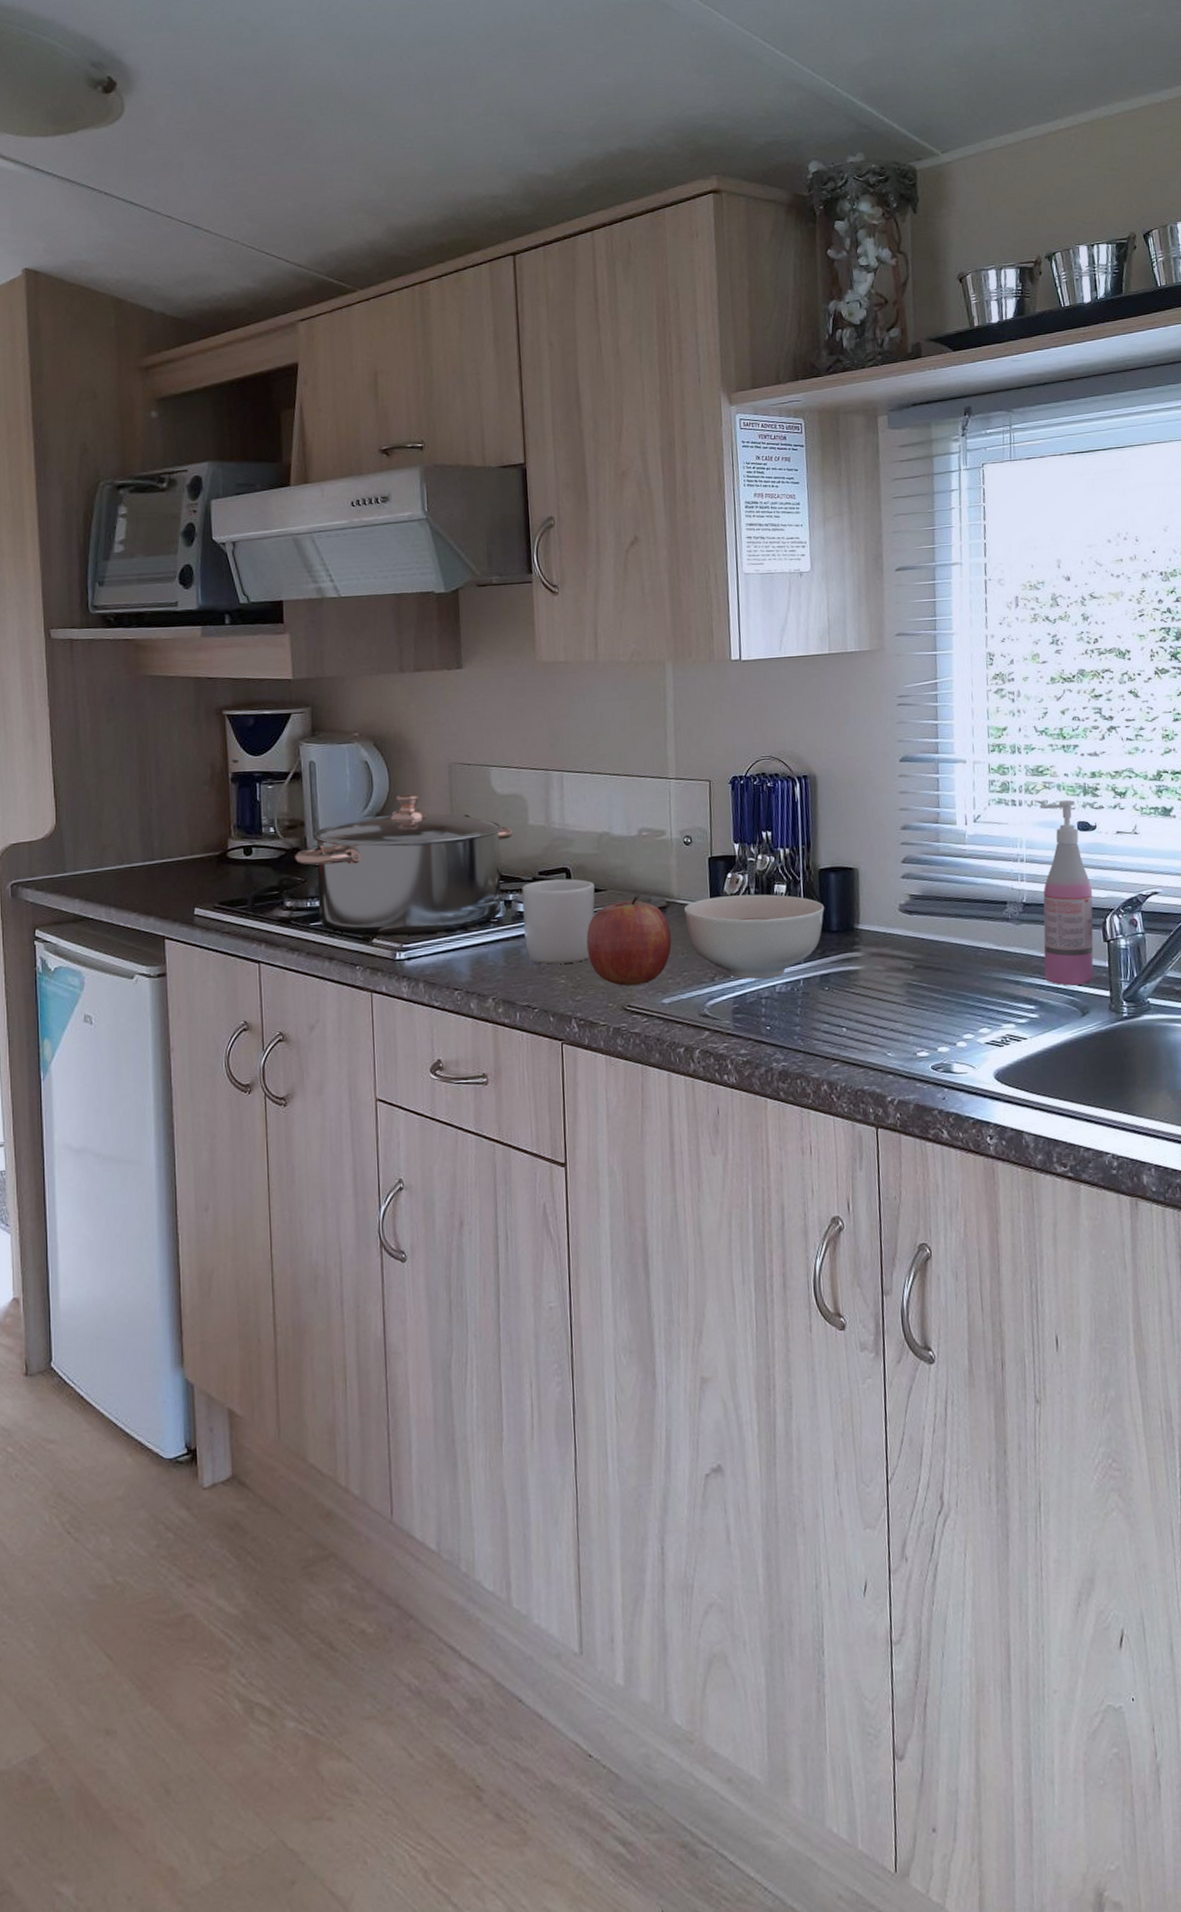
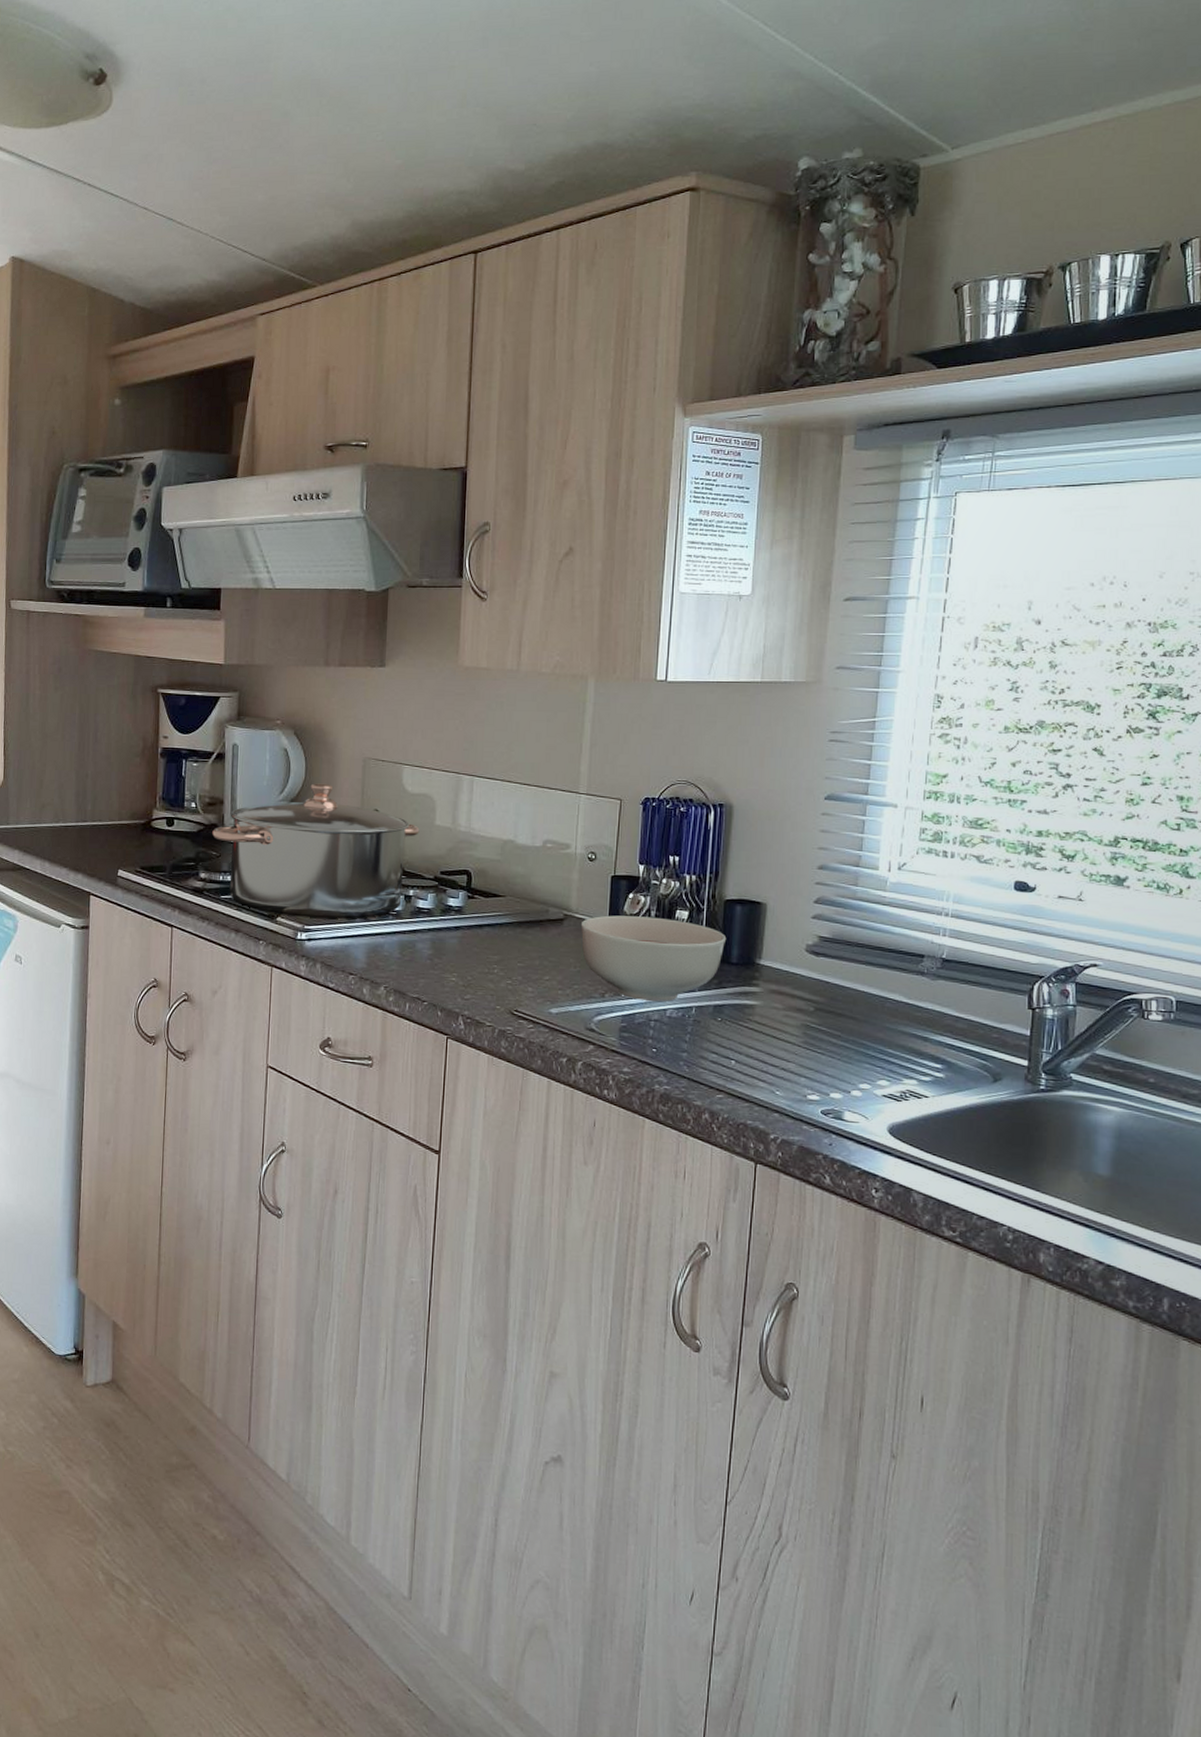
mug: present [522,878,595,964] -> none [420,880,494,963]
fruit: present [586,893,672,986] -> none [480,903,565,992]
soap dispenser: present [1039,800,1094,986] -> none [957,857,1023,1051]

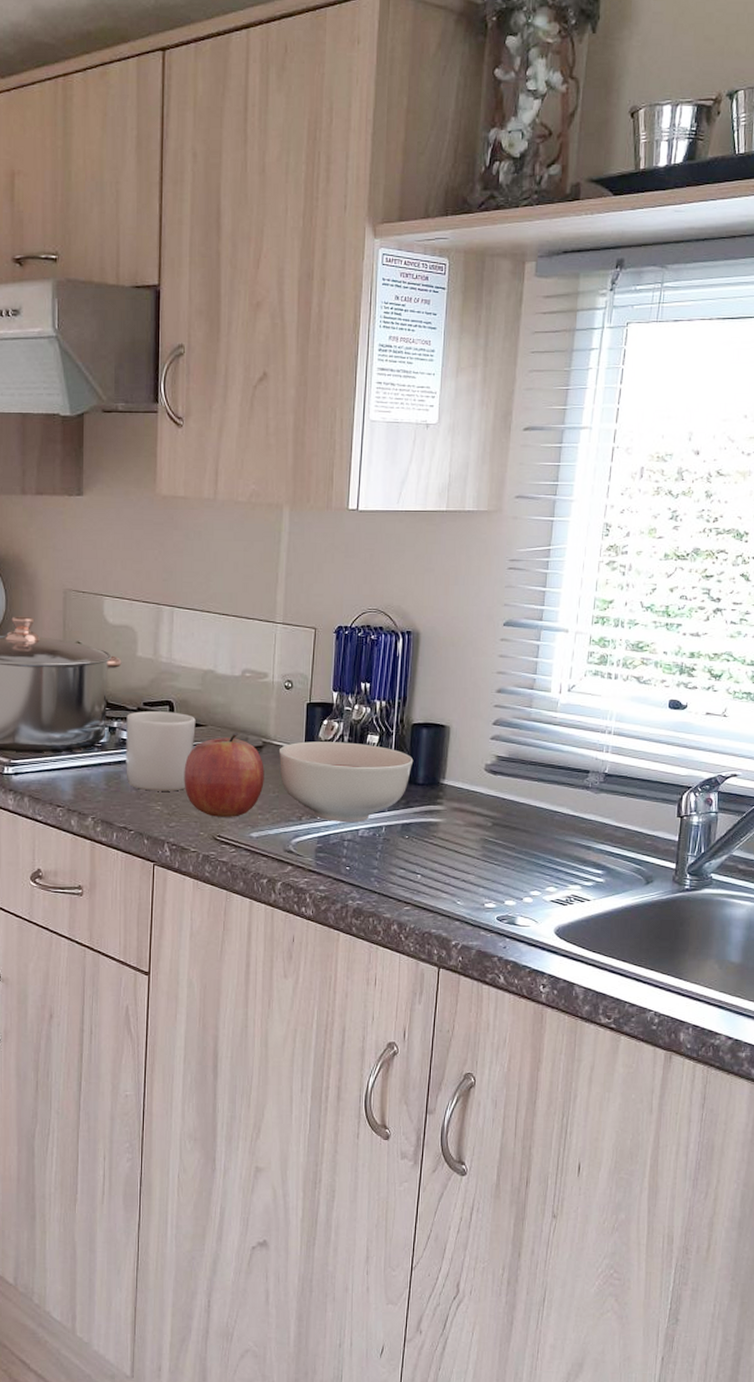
mug: none [420,880,494,963] -> present [126,711,196,791]
fruit: none [480,903,565,992] -> present [184,731,264,817]

